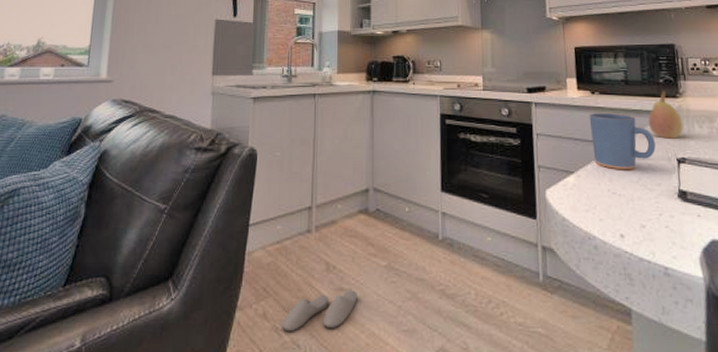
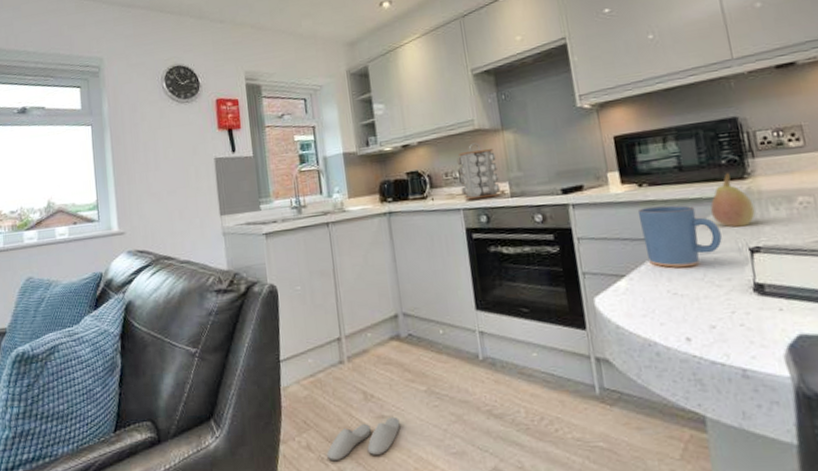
spice rack: none [439,37,475,90] -> present [456,143,501,200]

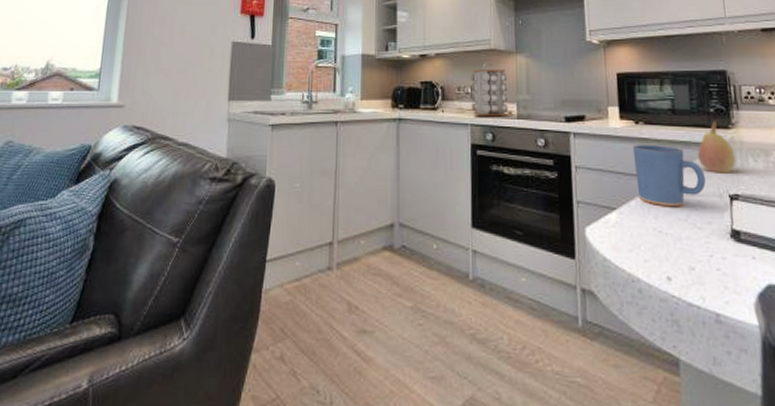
slippers: present [327,416,400,462] -> none [300,332,381,377]

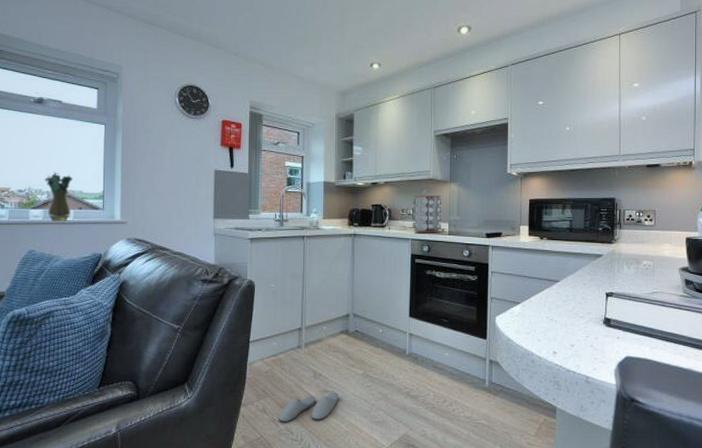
vase: none [33,46,67,106] -> present [45,172,73,222]
slippers: none [300,332,381,377] -> present [278,392,339,423]
mug: present [632,145,706,207] -> none [536,255,589,302]
fruit: present [698,121,737,173] -> none [586,238,614,277]

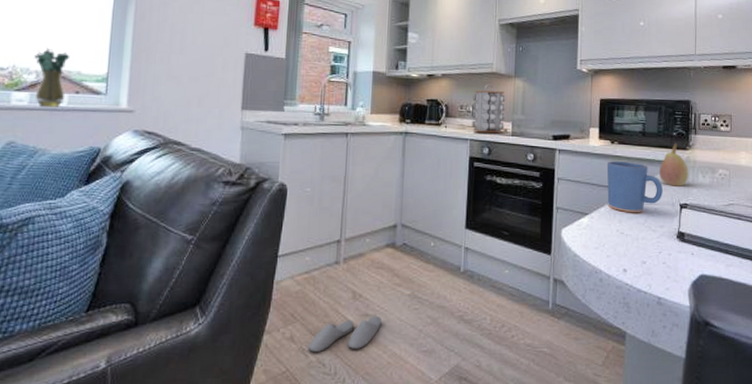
mug: none [536,255,589,302] -> present [606,161,663,213]
fruit: none [586,238,614,277] -> present [659,143,689,187]

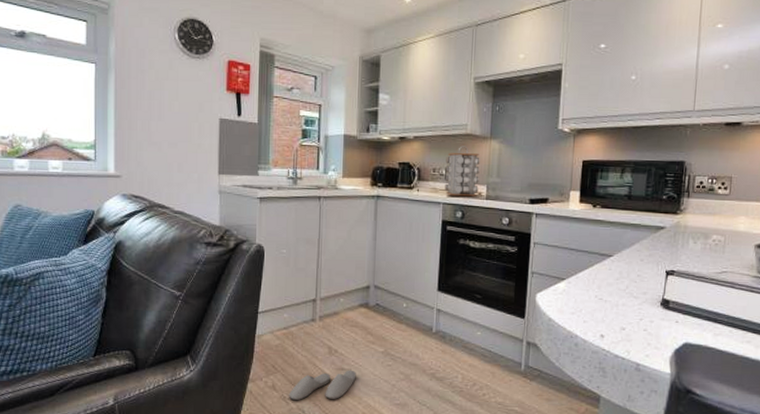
vase: present [34,48,70,109] -> none [30,117,61,174]
mug: present [606,161,663,213] -> none [586,226,648,279]
fruit: present [659,143,689,187] -> none [645,207,679,253]

